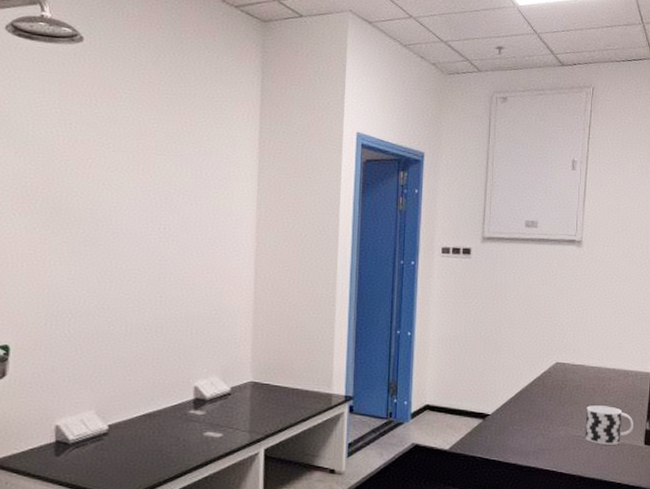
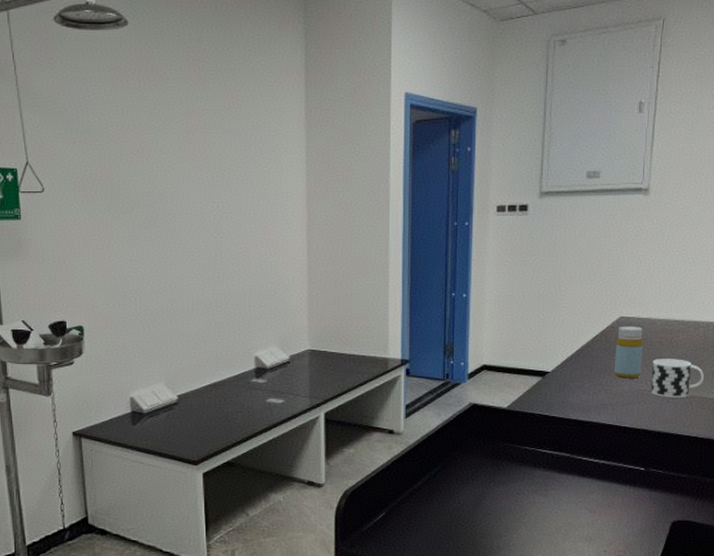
bottle: none [551,371,578,424] -> present [615,325,644,379]

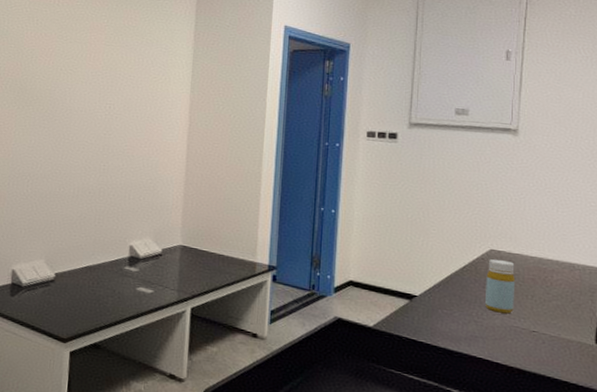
cup: present [650,359,704,398] -> none [524,296,582,341]

